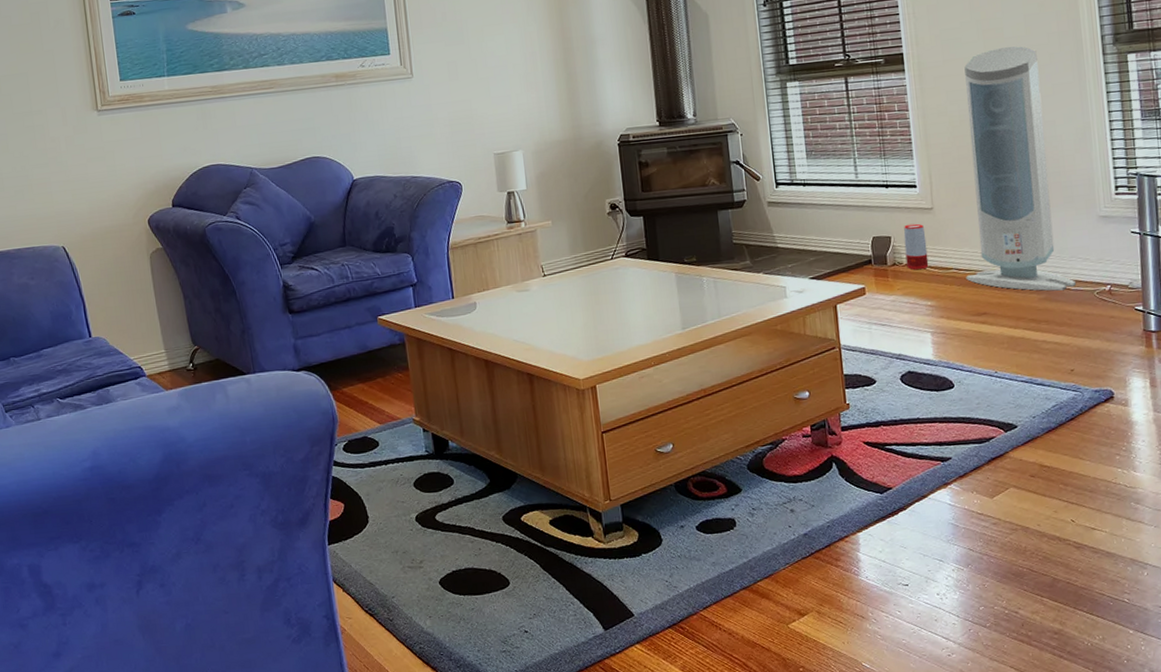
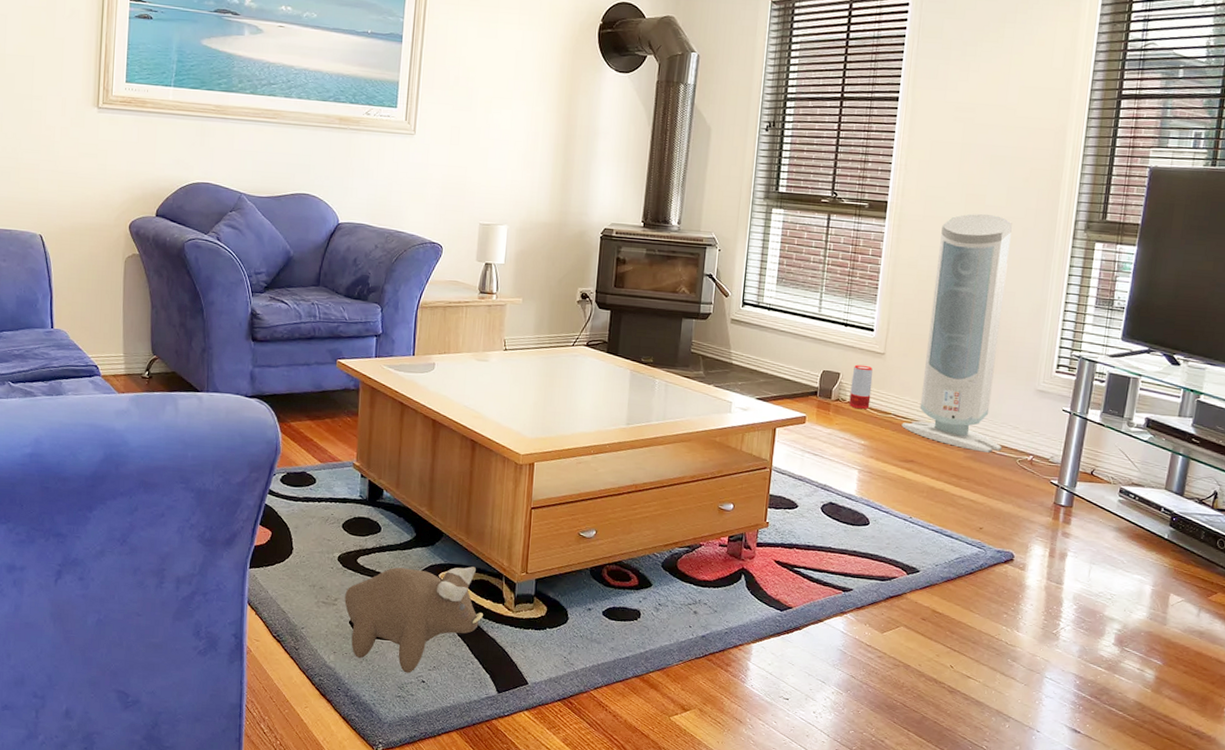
plush toy: none [429,503,574,626] -> present [344,566,483,673]

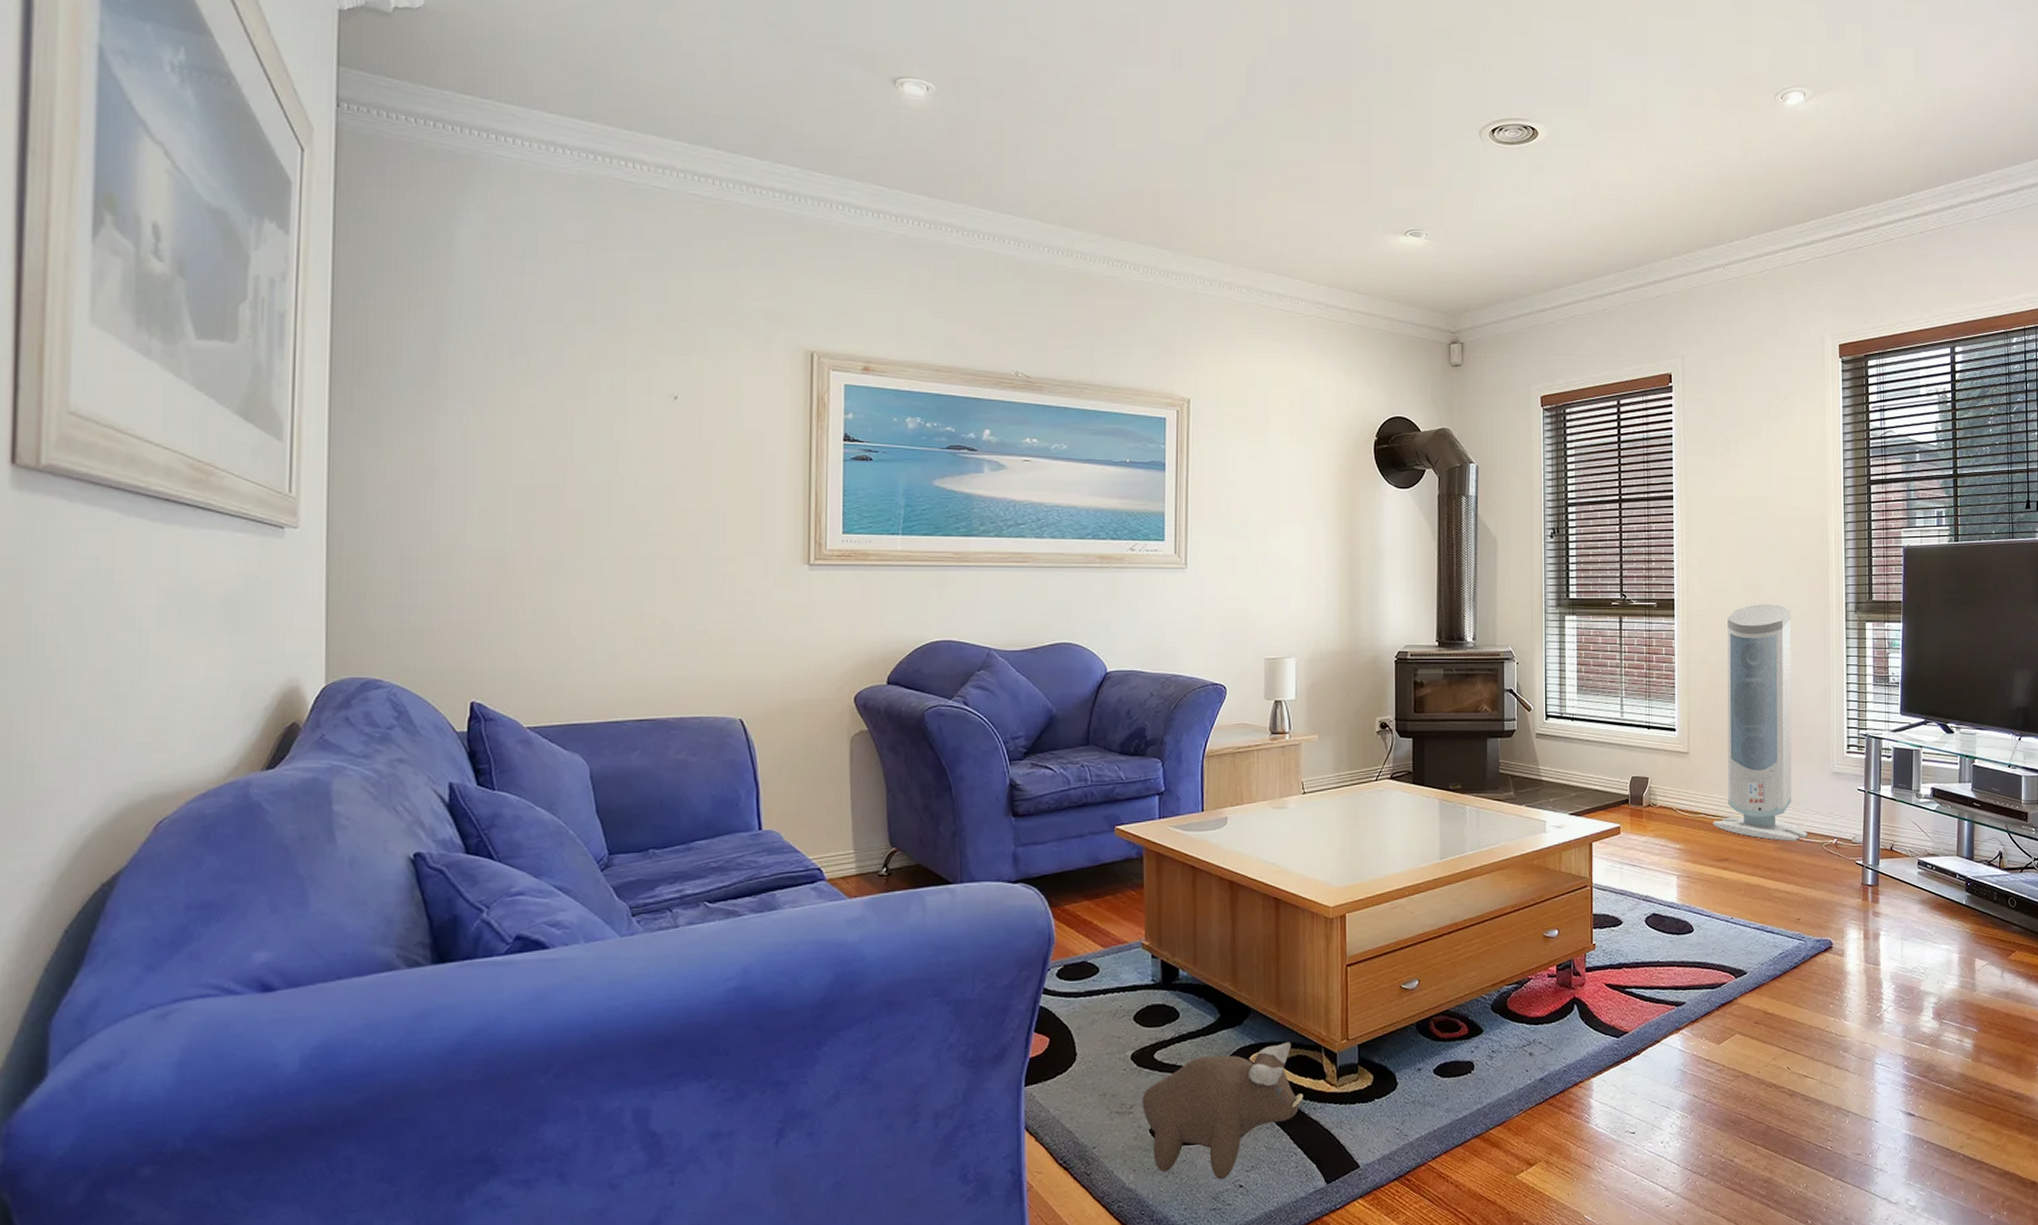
speaker: present [849,364,873,409] -> none [1660,766,1680,812]

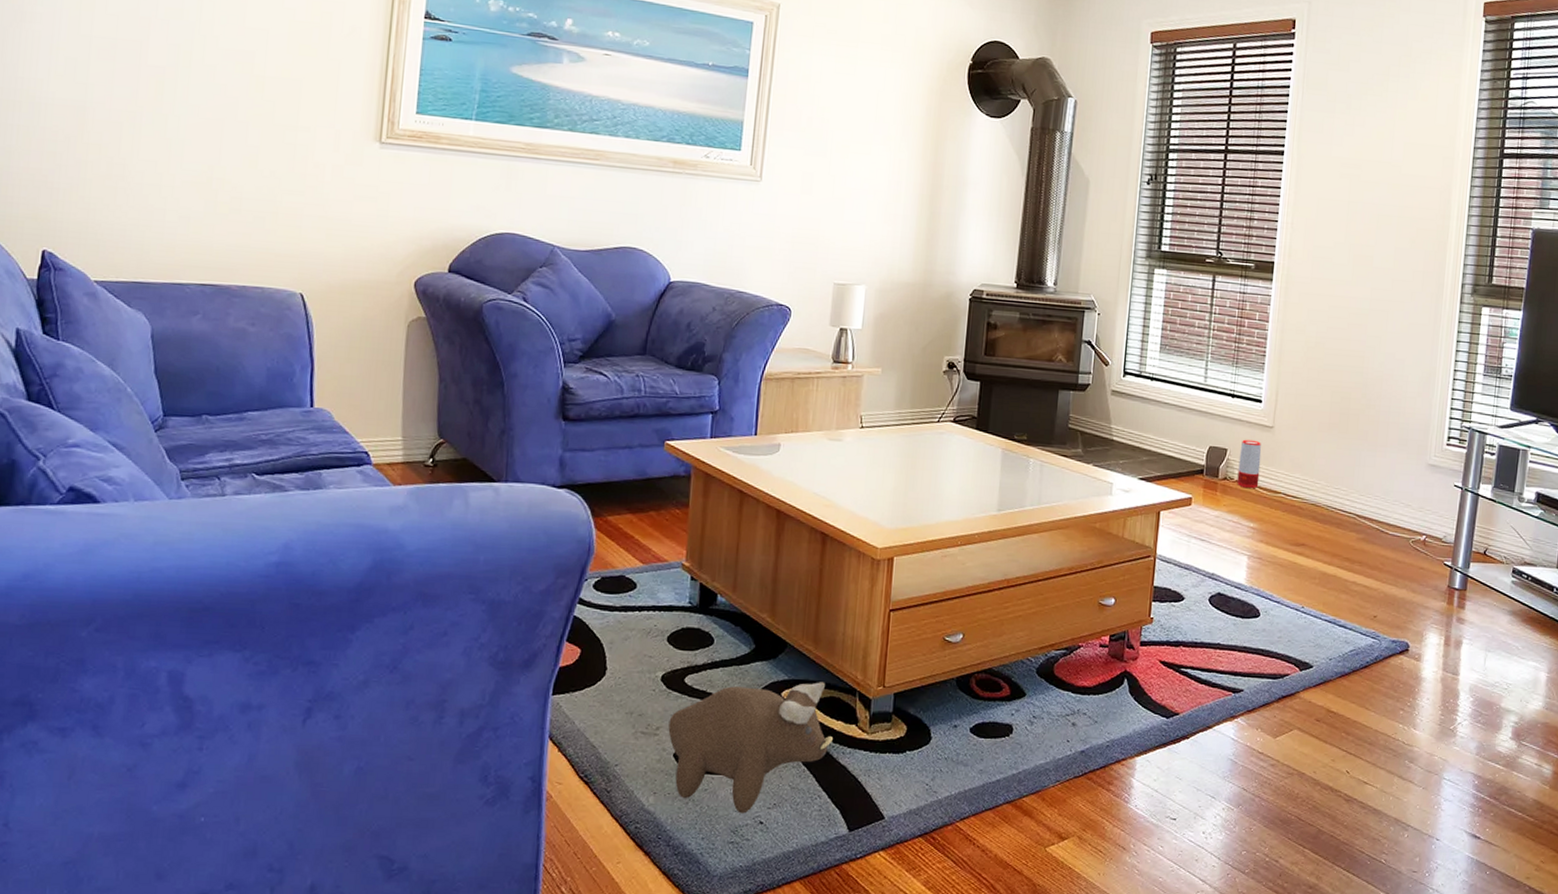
speaker: none [1660,766,1680,812] -> present [1237,439,1262,488]
air purifier: present [1712,604,1809,841] -> none [1292,276,1400,533]

